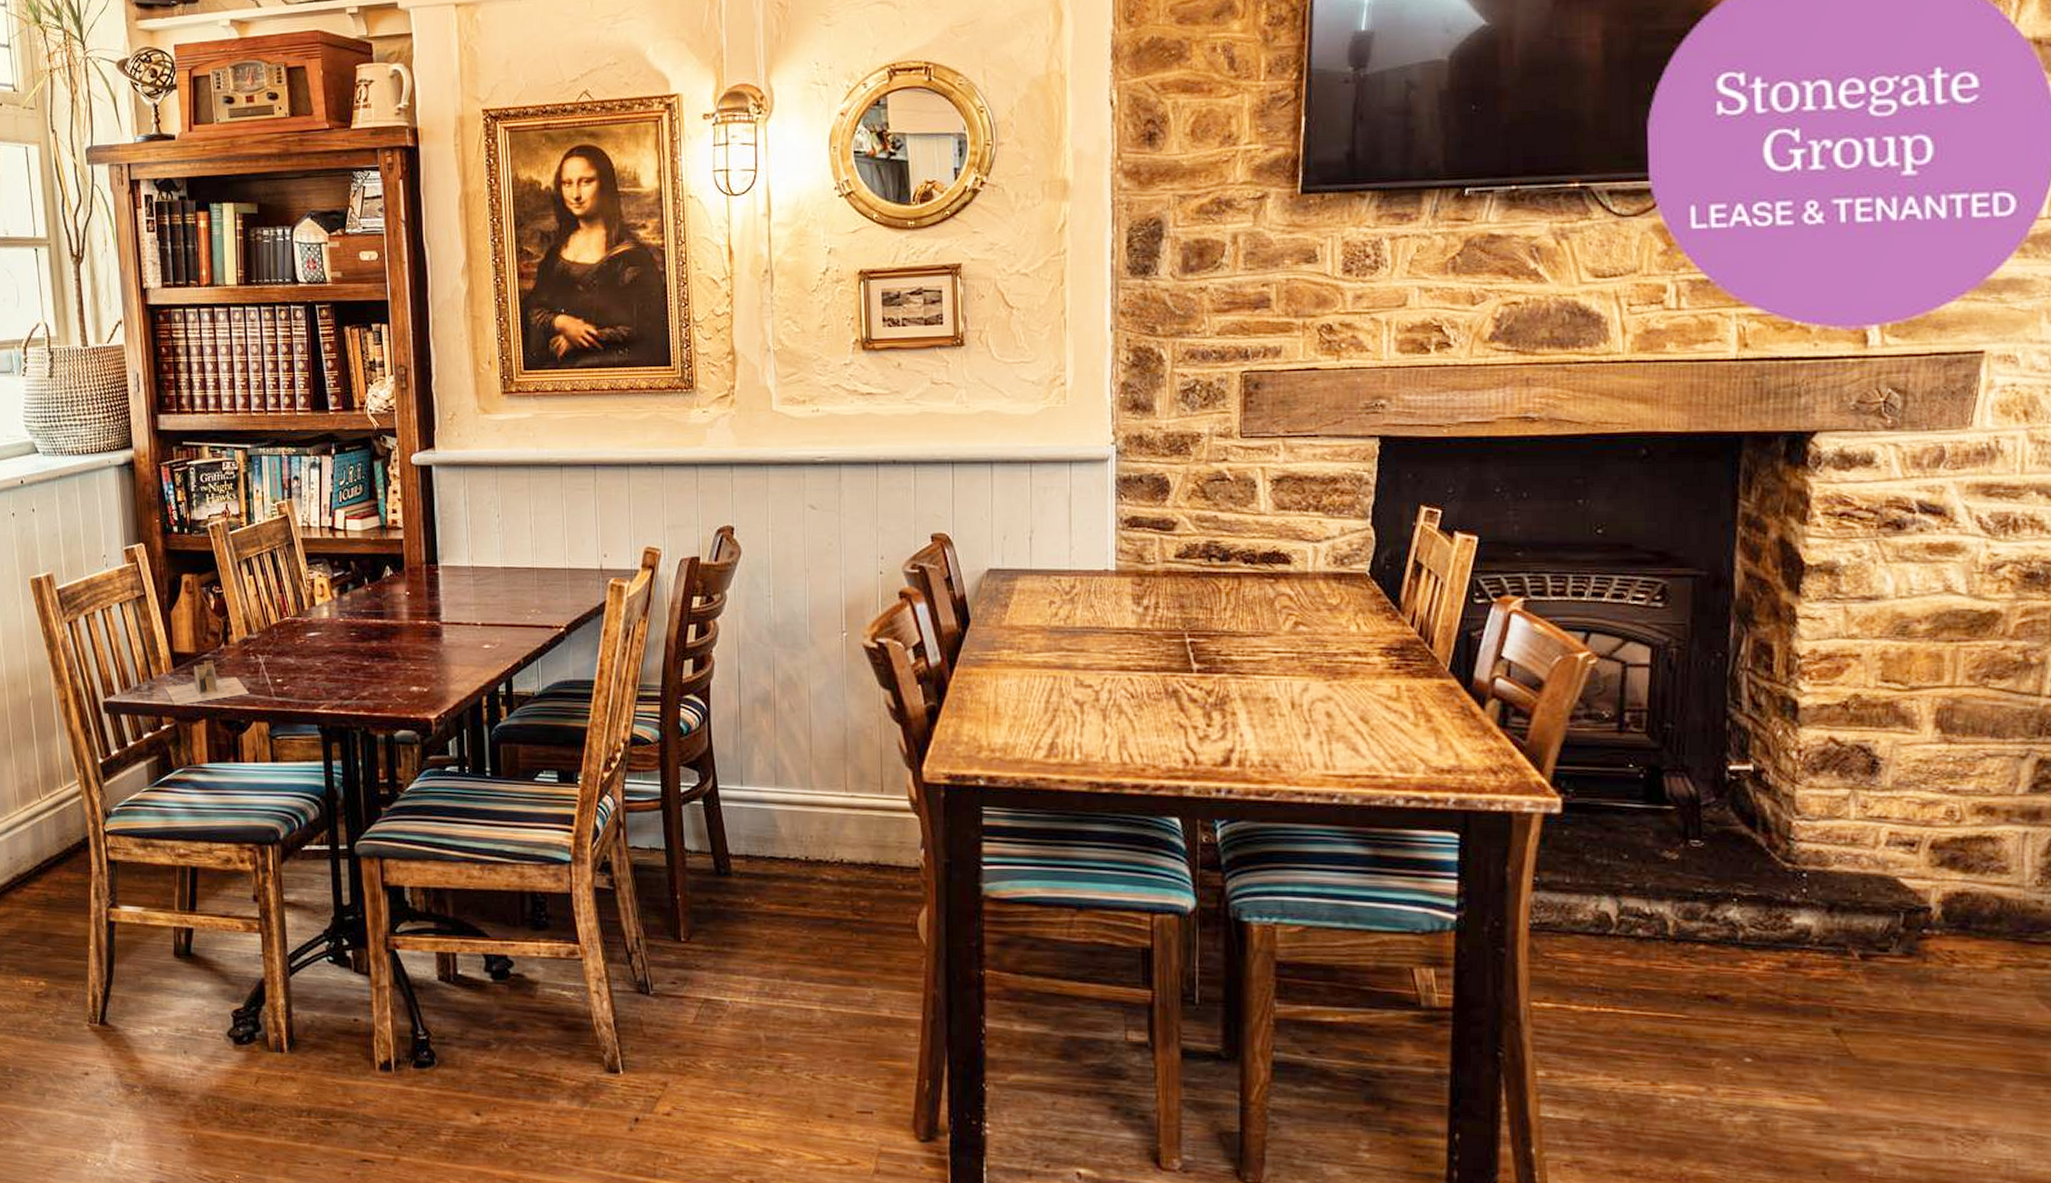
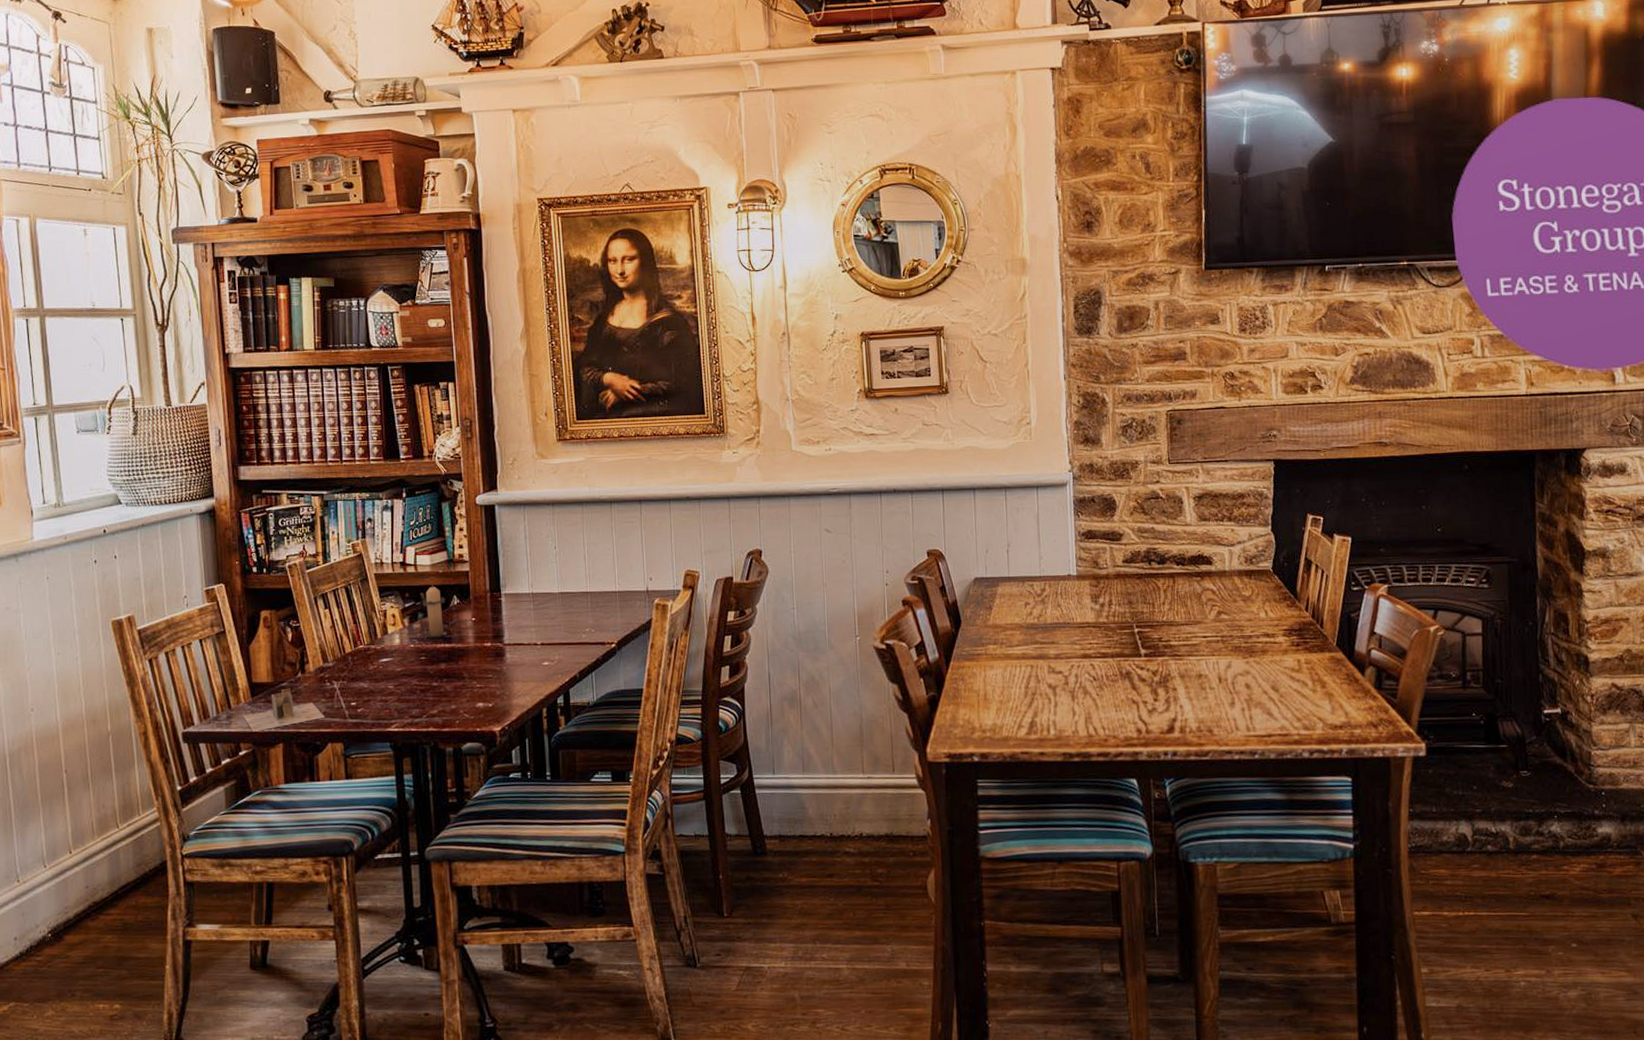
candle: none [352,551,380,613] -> present [422,583,448,639]

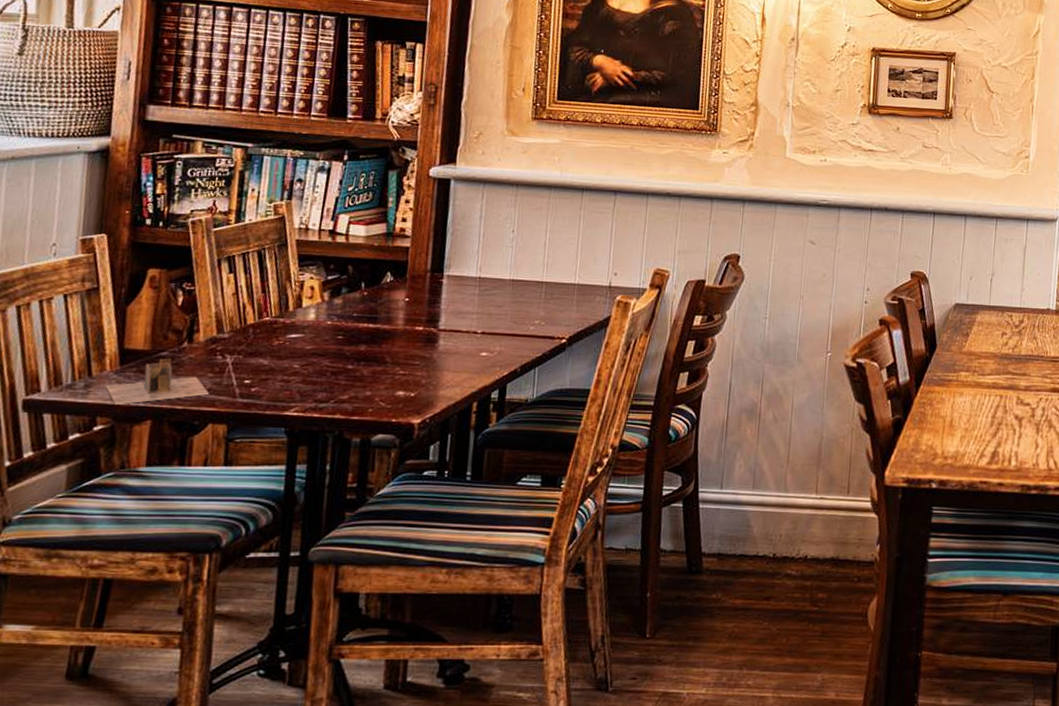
candle: present [422,583,448,639] -> none [346,256,377,317]

